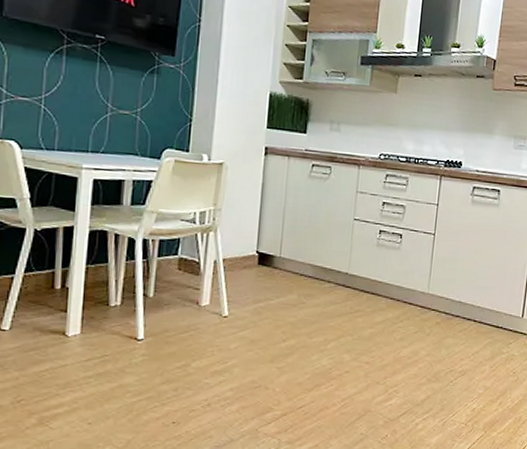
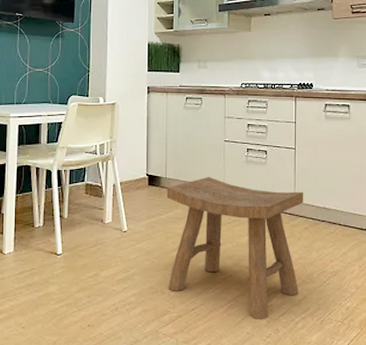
stool: none [273,259,439,421] -> present [166,177,304,321]

